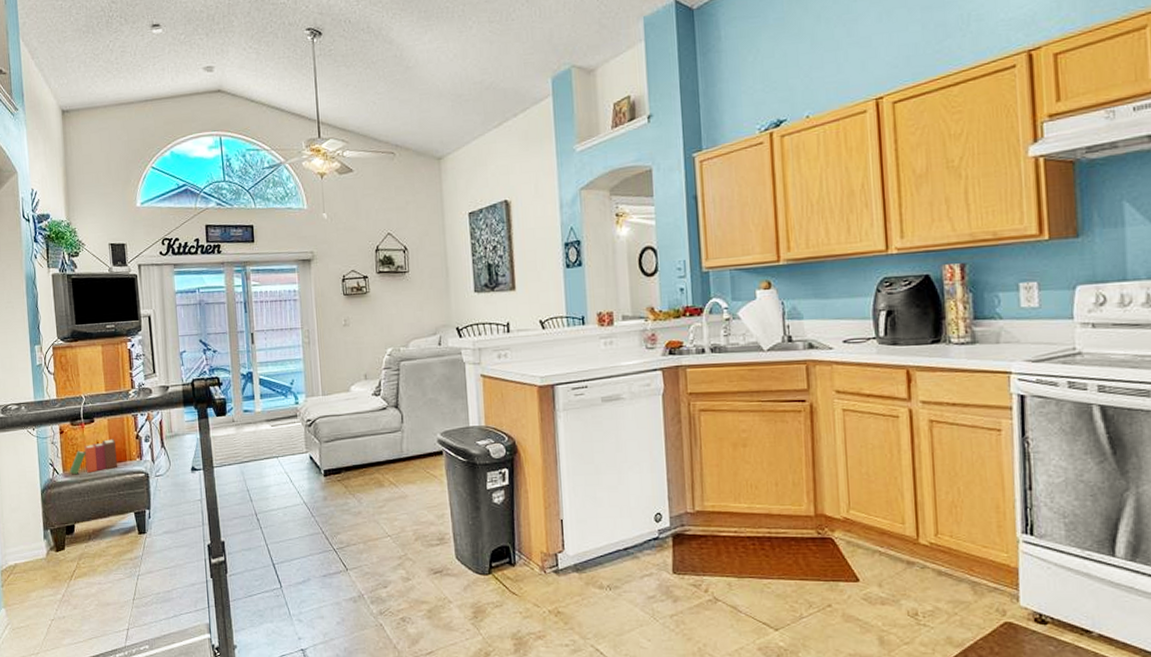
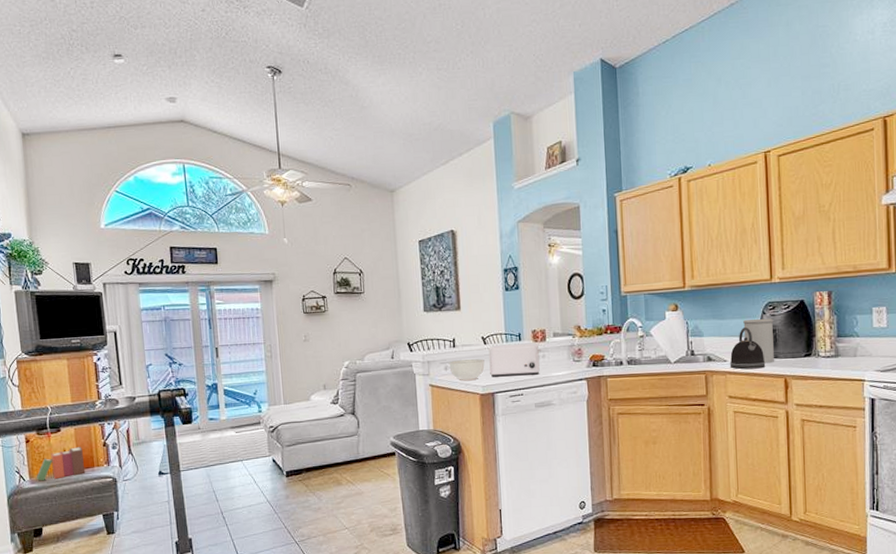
bowl: none [502,346,543,371] -> present [449,359,485,381]
toaster: none [547,327,608,368] -> present [488,343,541,378]
kettle: none [836,308,882,359] -> present [729,327,766,369]
canister: none [853,297,893,352] -> present [743,319,774,364]

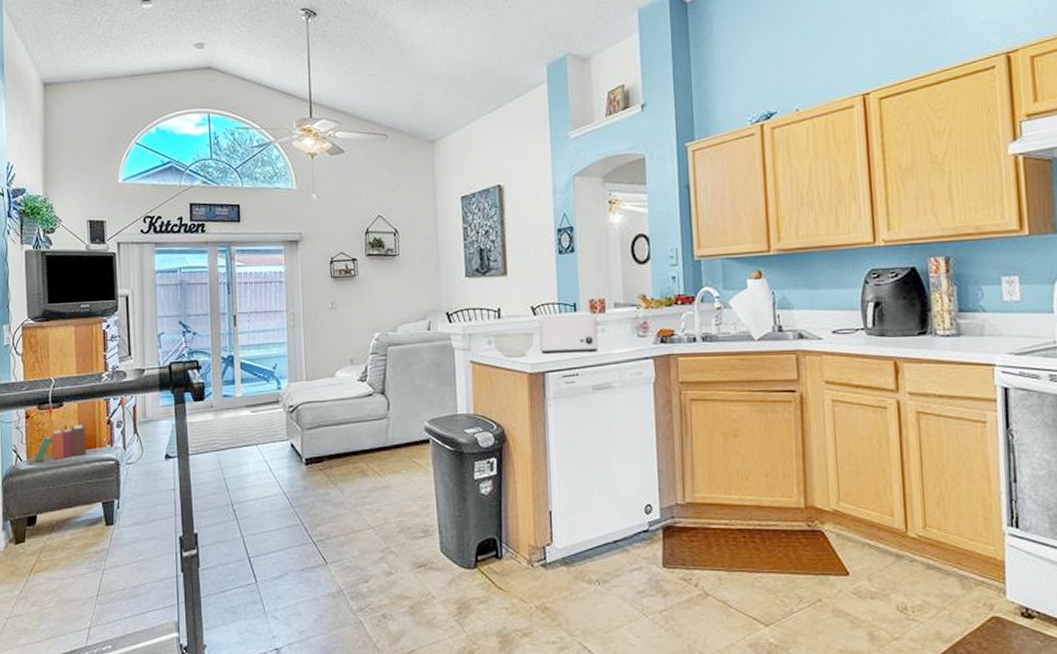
kettle: present [729,327,766,369] -> none [825,299,870,349]
canister: present [743,319,774,364] -> none [841,289,881,343]

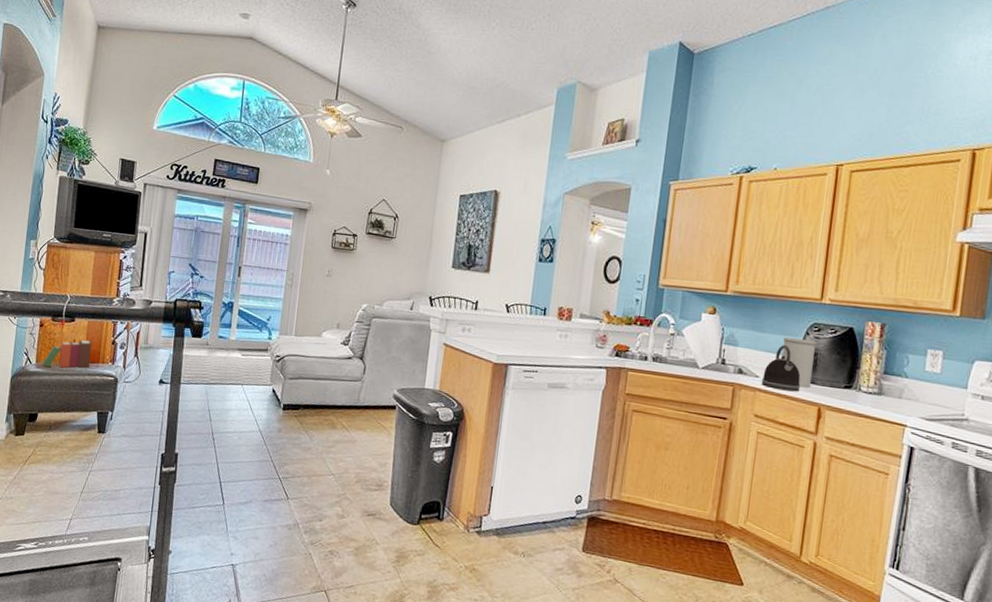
bowl: present [493,332,534,358] -> none [467,323,504,348]
toaster: present [539,314,600,355] -> none [507,315,565,355]
kettle: none [825,299,870,349] -> present [761,345,801,392]
canister: none [841,289,881,343] -> present [781,337,817,389]

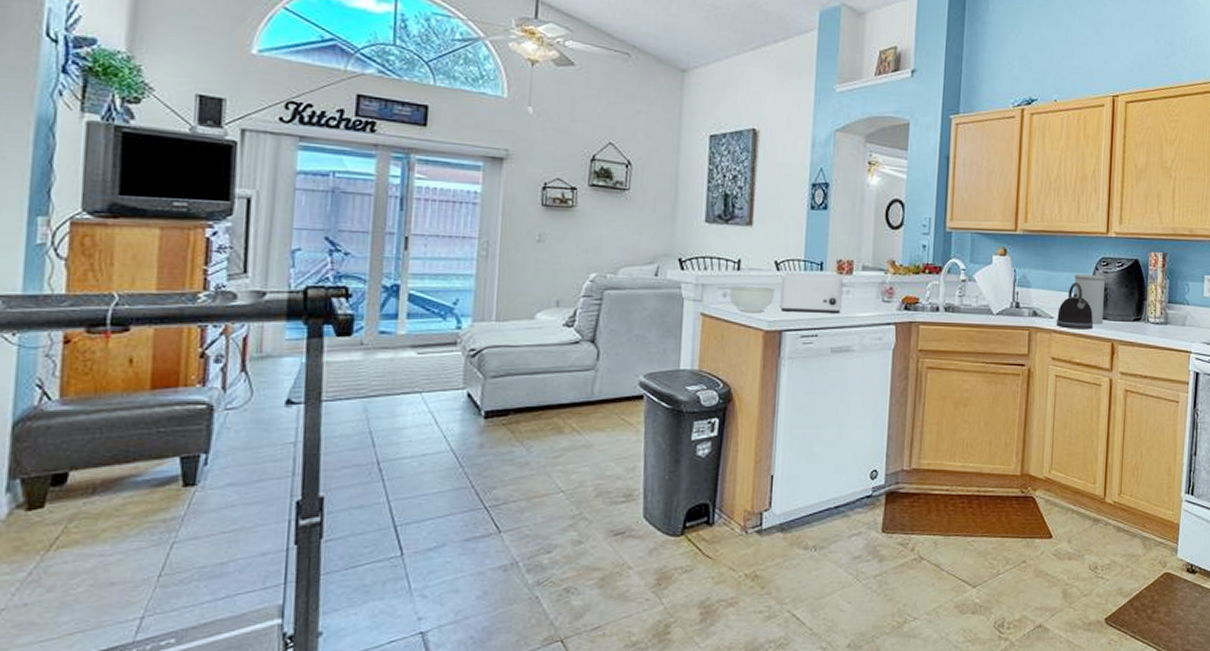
books: present [42,339,92,369] -> none [71,356,163,403]
bowl: none [467,323,504,348] -> present [729,286,775,313]
toaster: none [507,315,565,355] -> present [780,272,846,315]

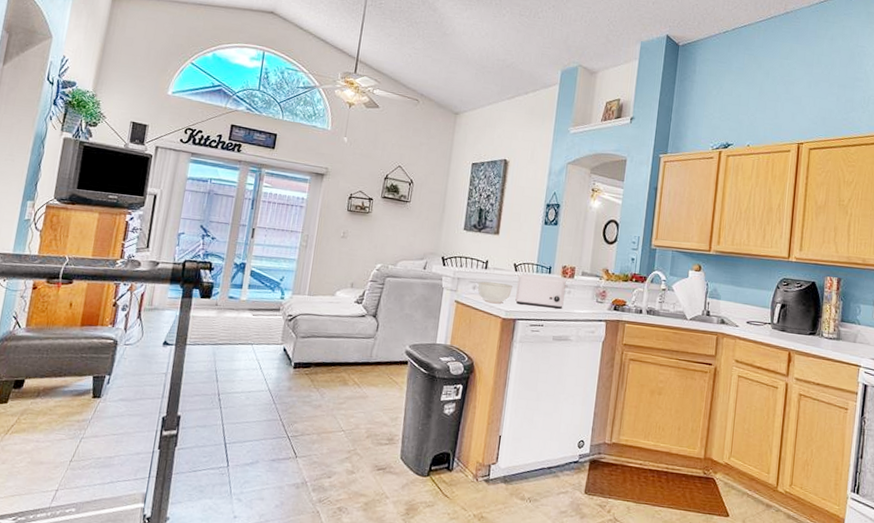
kettle: present [1056,282,1094,330] -> none [740,298,774,339]
canister: present [1074,273,1106,325] -> none [757,291,786,336]

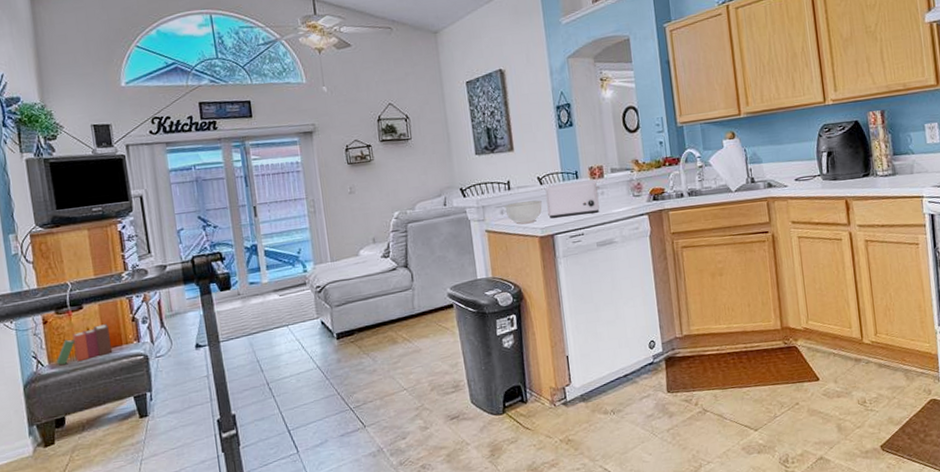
books: none [33,302,90,332] -> present [56,324,112,365]

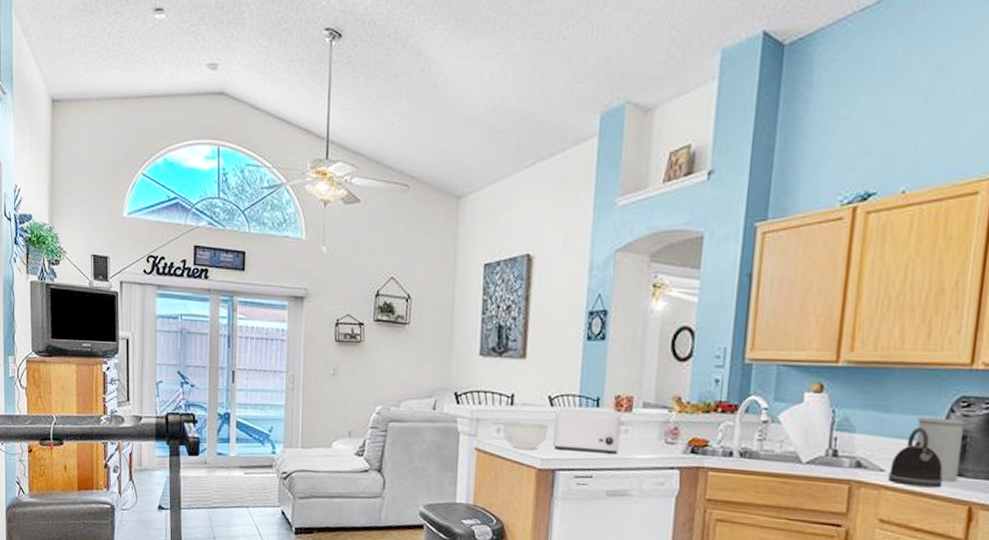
books: present [56,324,112,365] -> none [35,464,83,497]
kettle: none [790,151,826,194] -> present [887,428,943,488]
canister: none [800,141,834,186] -> present [916,416,966,483]

